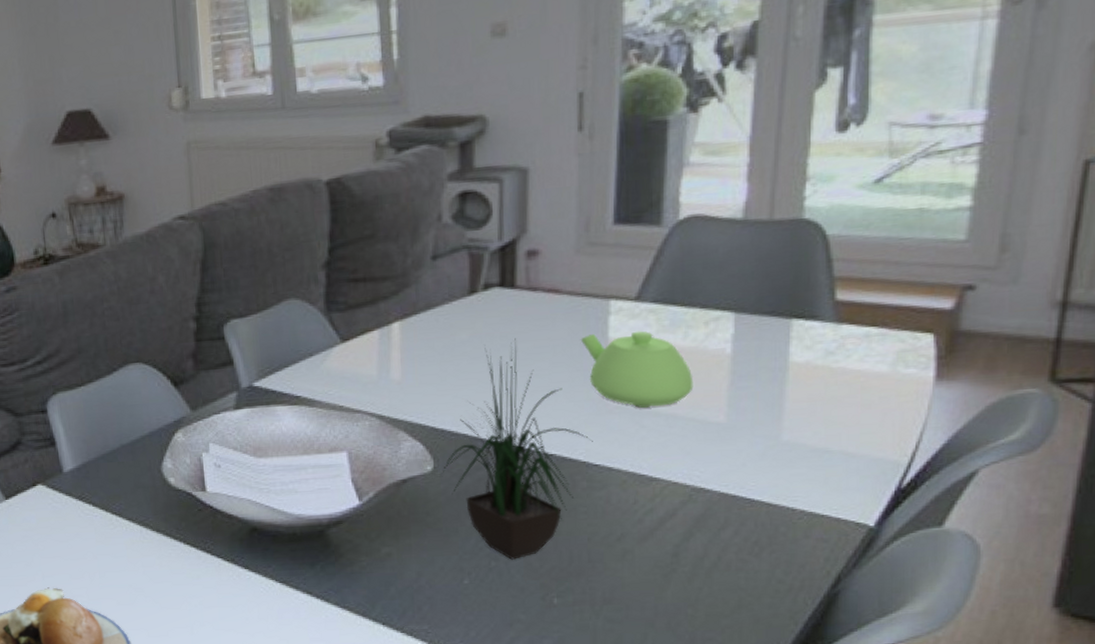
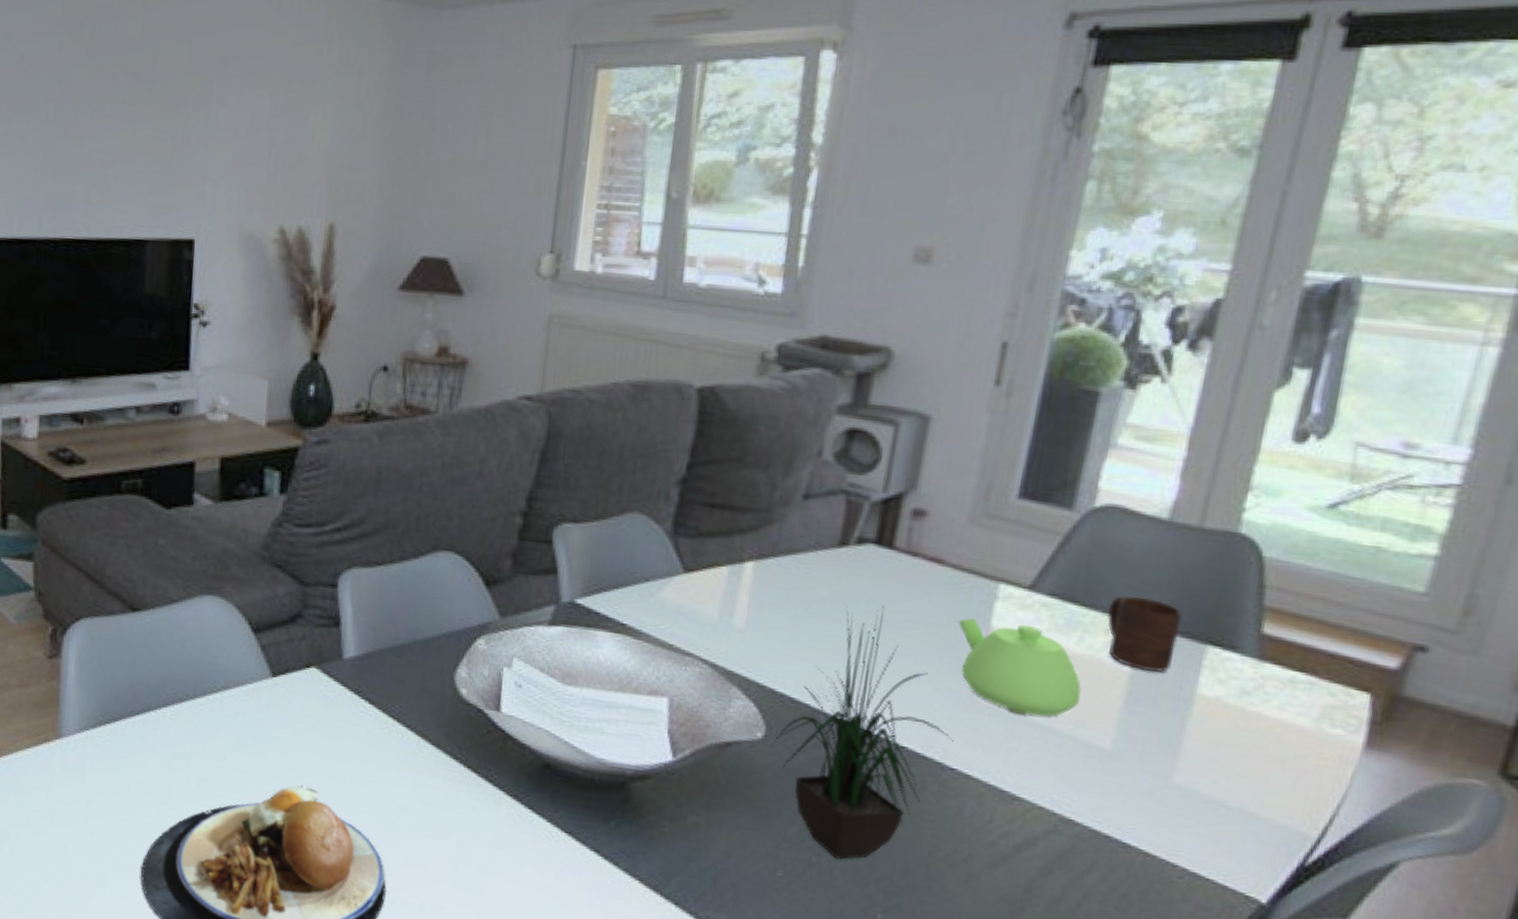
cup: none [705,288,767,352] -> present [1108,596,1183,672]

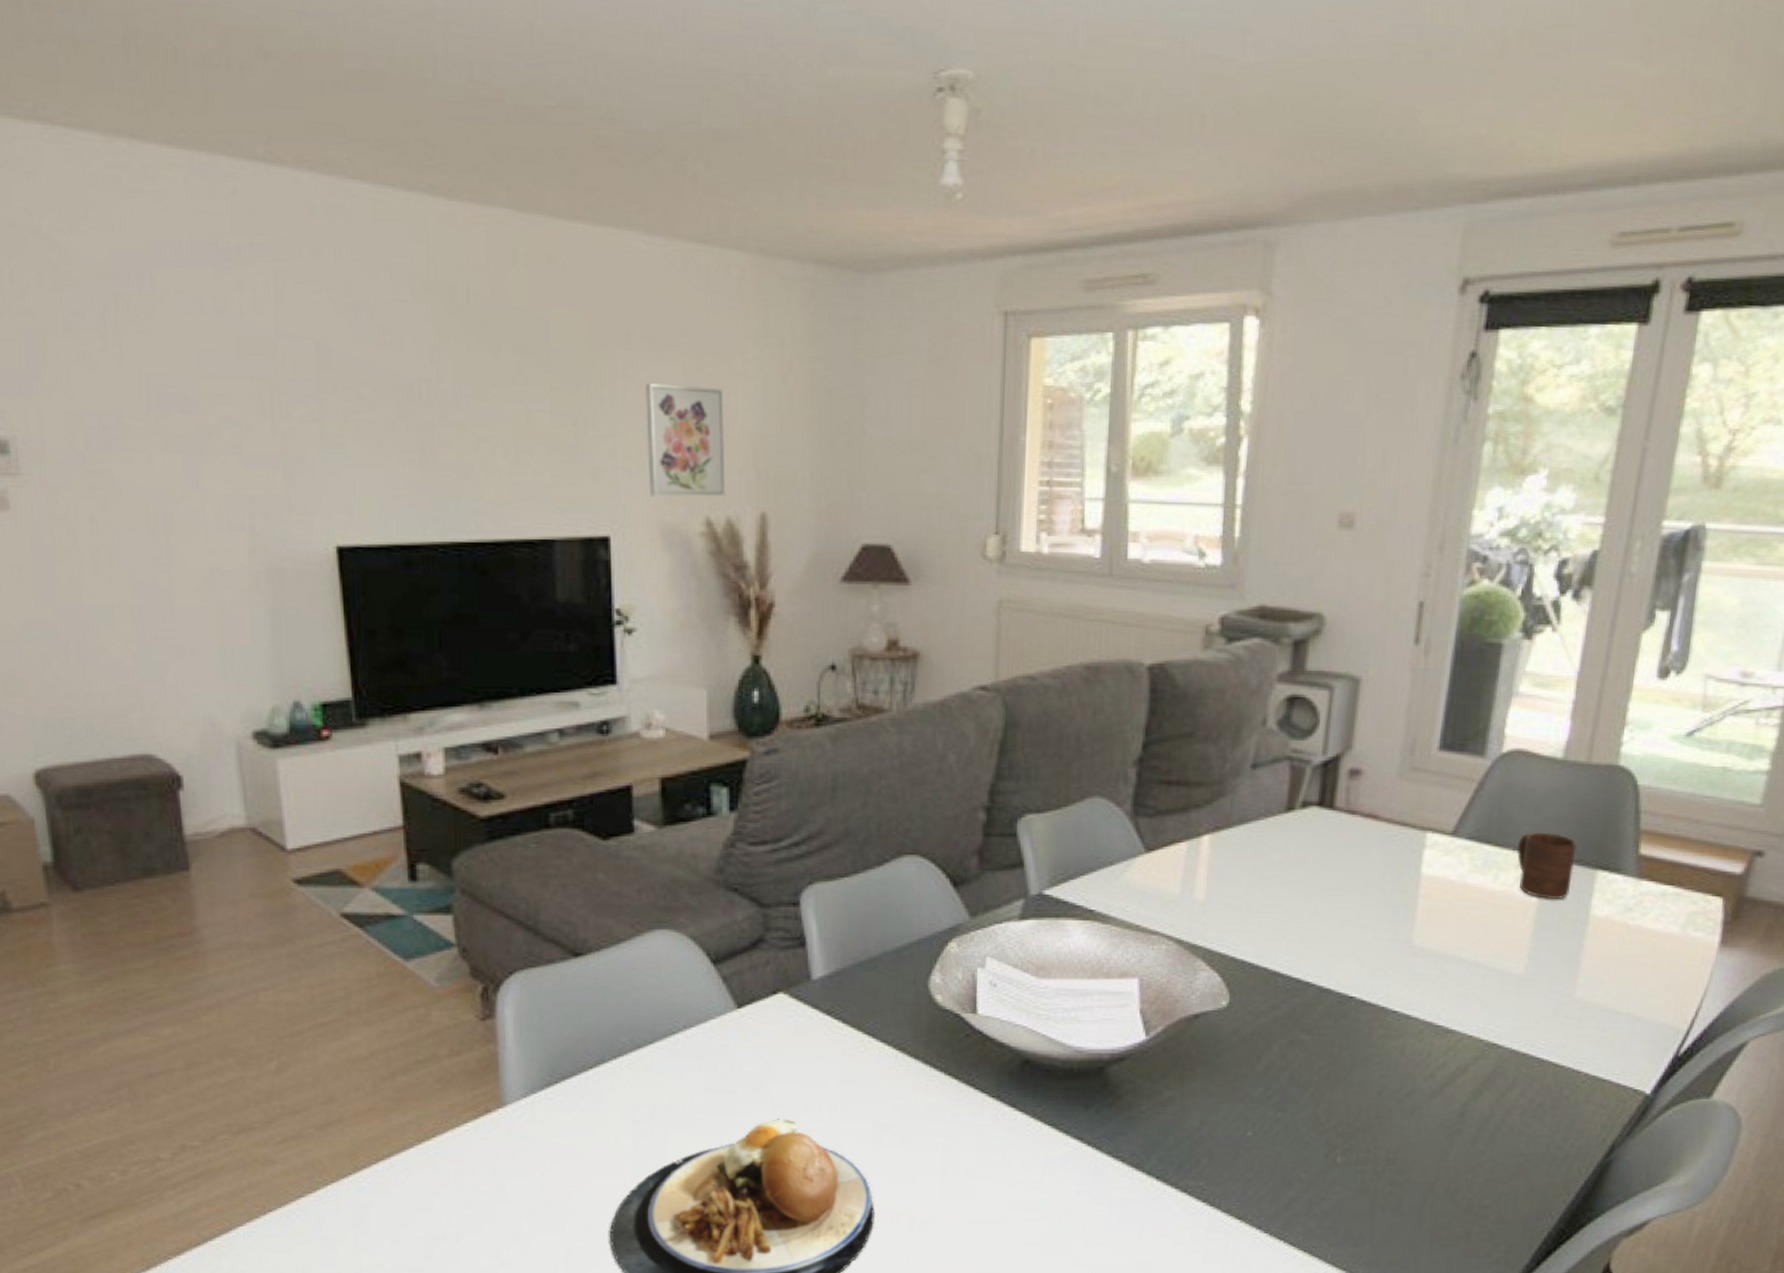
wall art: none [232,106,304,208] -> present [645,383,726,497]
potted plant: present [774,605,954,860] -> none [1238,865,1394,1111]
teapot: present [957,617,1082,717] -> none [1393,867,1499,954]

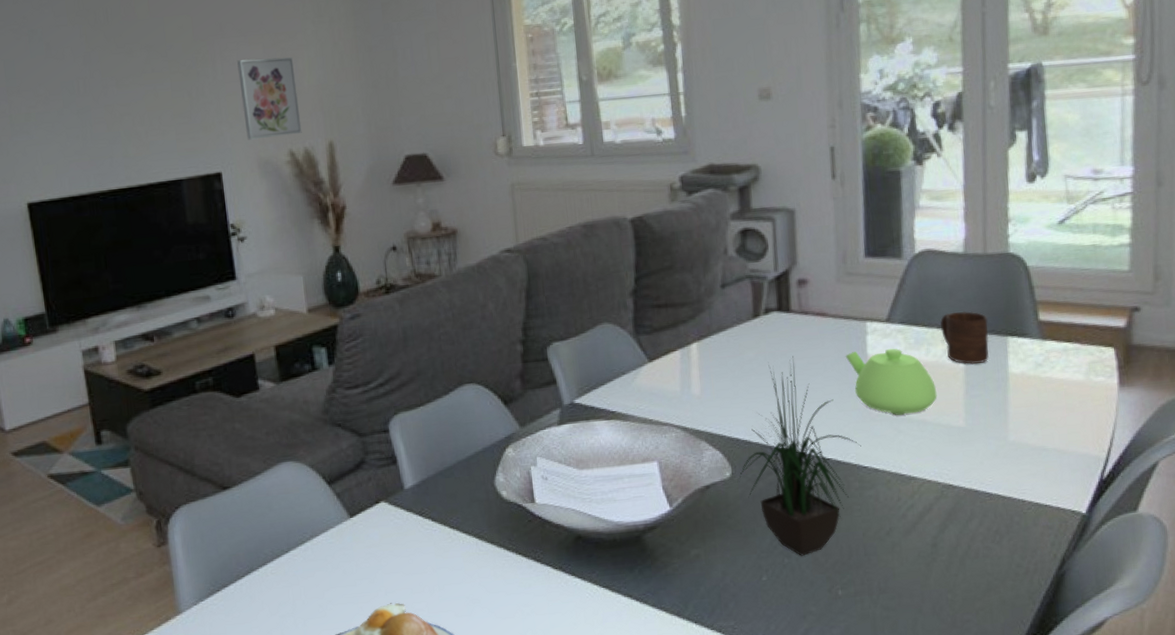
potted plant: none [1238,865,1394,1111] -> present [740,356,861,556]
teapot: none [1393,867,1499,954] -> present [845,348,937,416]

